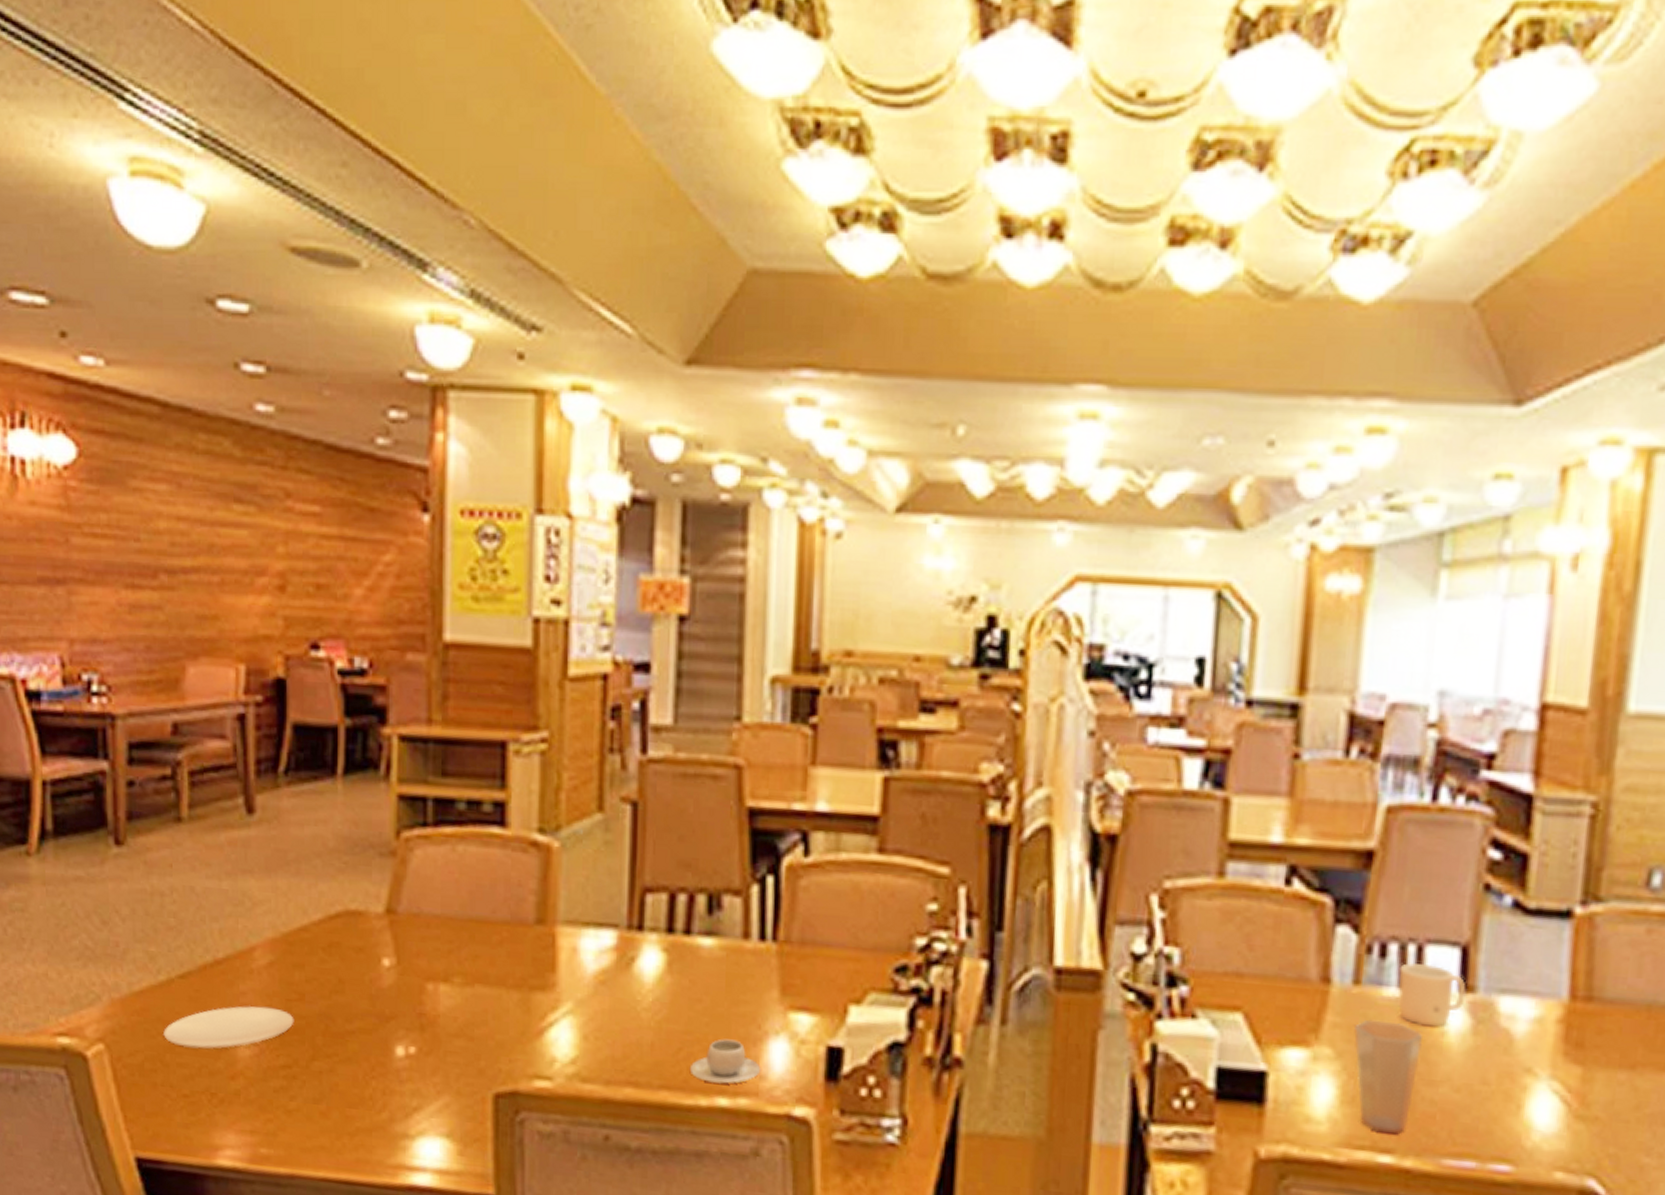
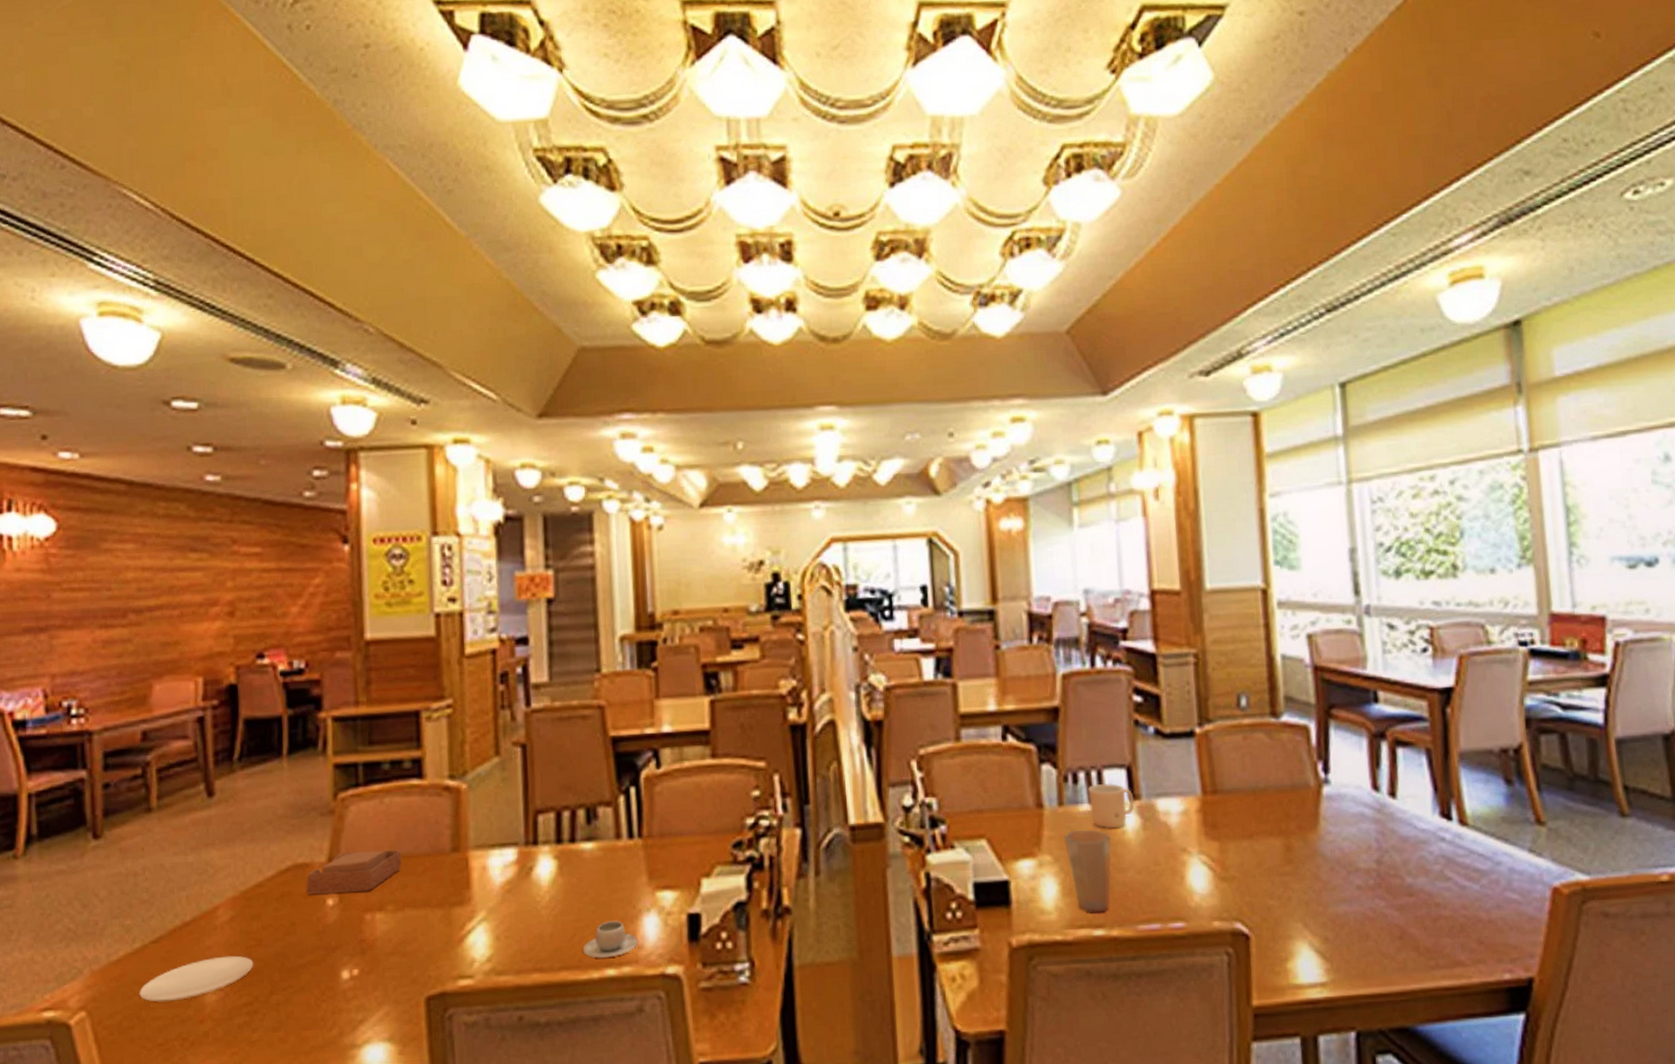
napkin holder: none [358,905,474,957] -> present [306,850,402,895]

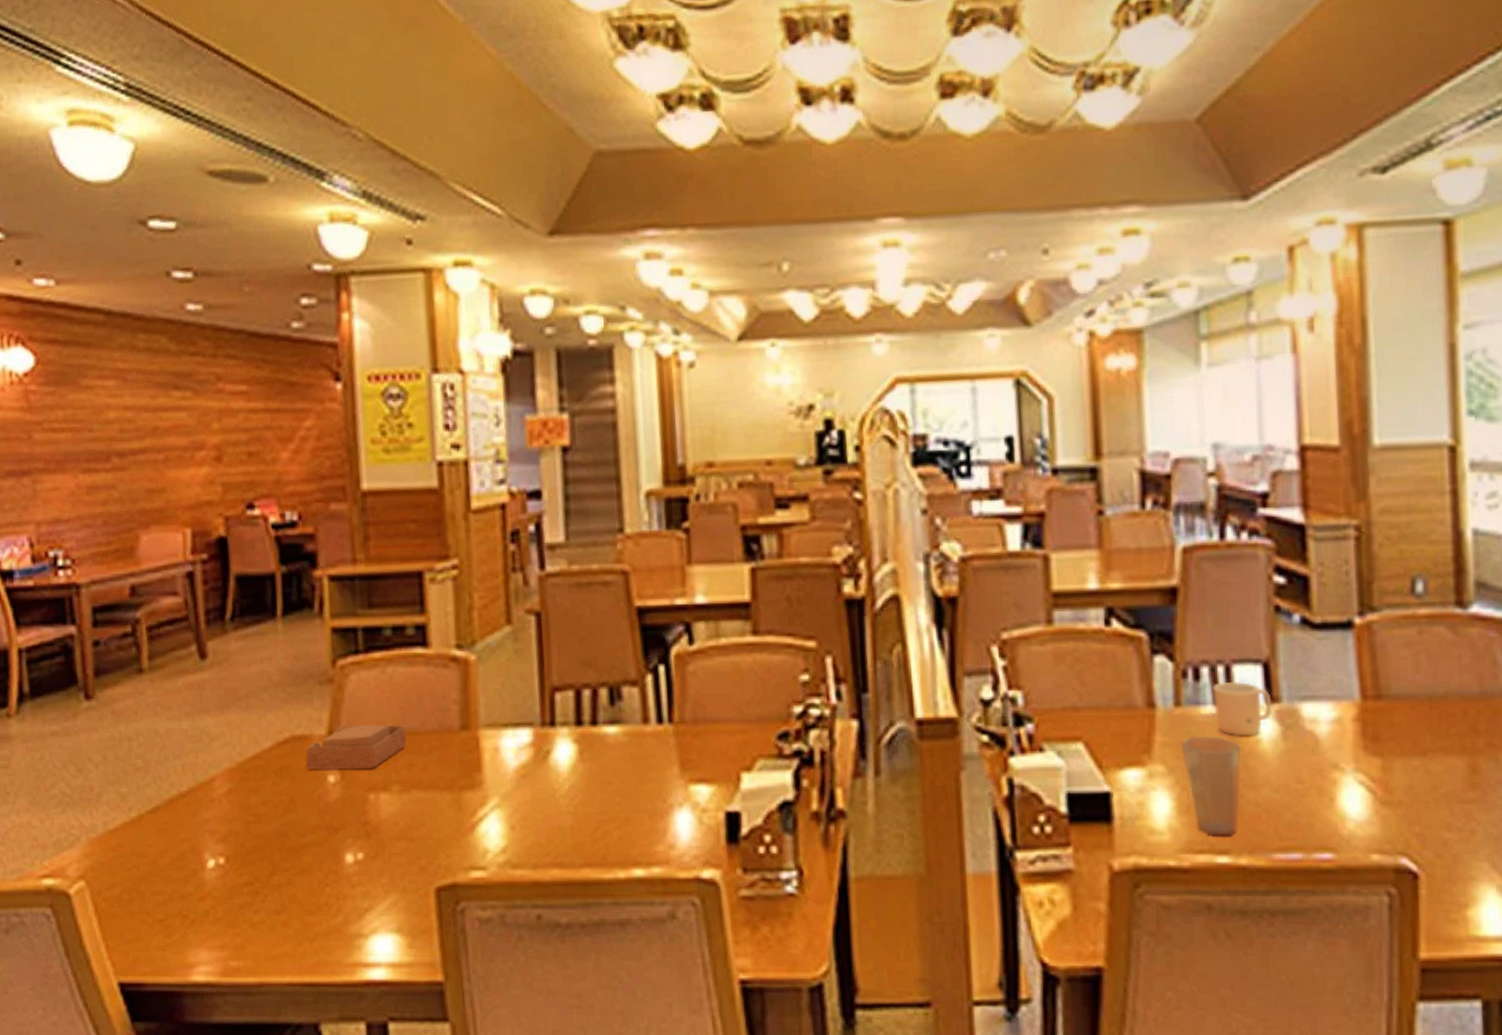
plate: present [139,955,254,1003] -> none [137,831,254,876]
teacup: present [582,920,639,958] -> none [606,815,670,856]

